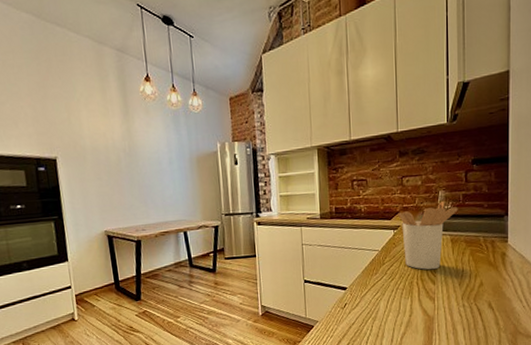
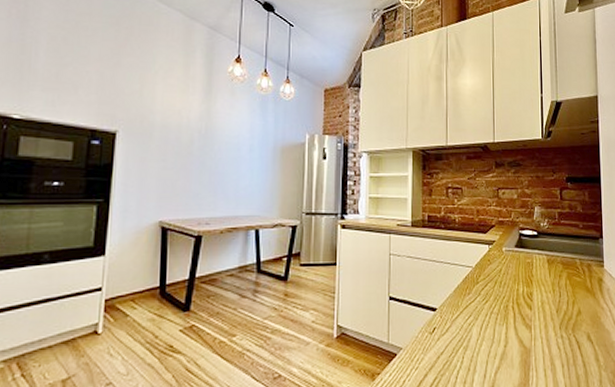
utensil holder: present [398,202,458,270] -> none [493,218,554,292]

